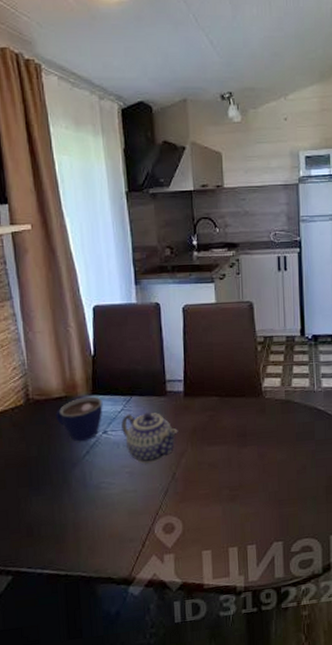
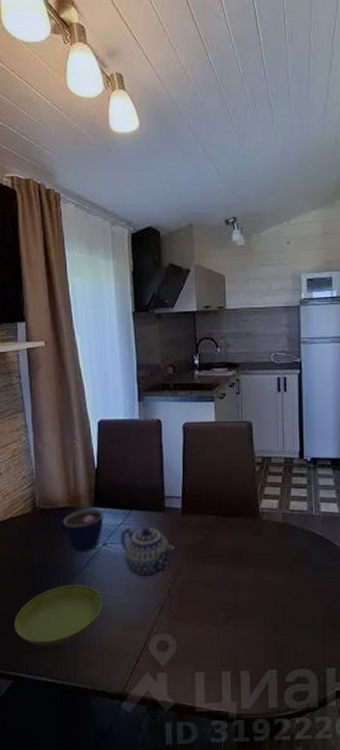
saucer: none [11,474,106,539] -> present [14,585,103,647]

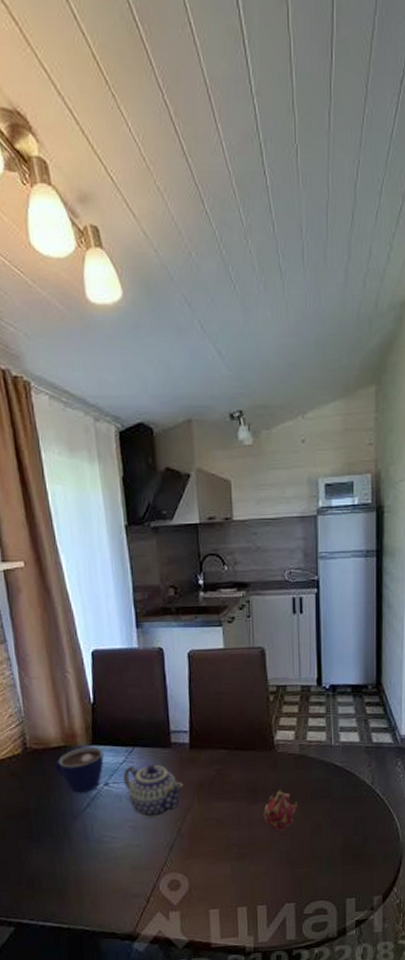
saucer: present [14,585,103,647] -> none [11,827,108,892]
fruit: none [248,554,280,597] -> present [263,787,297,831]

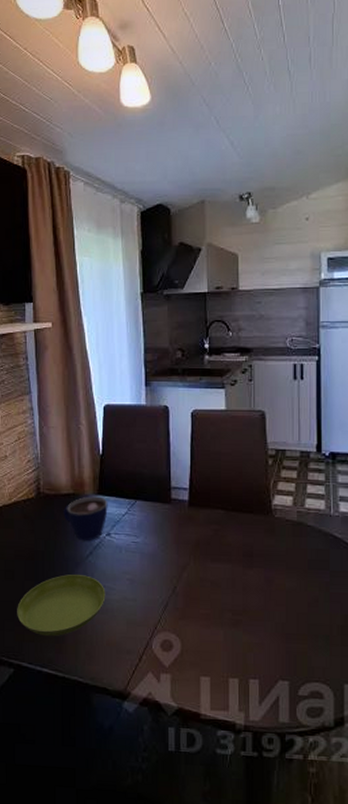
saucer: none [11,827,108,892] -> present [17,574,106,637]
teapot: present [123,764,184,818] -> none [125,518,181,572]
fruit: present [263,787,297,831] -> none [259,554,294,601]

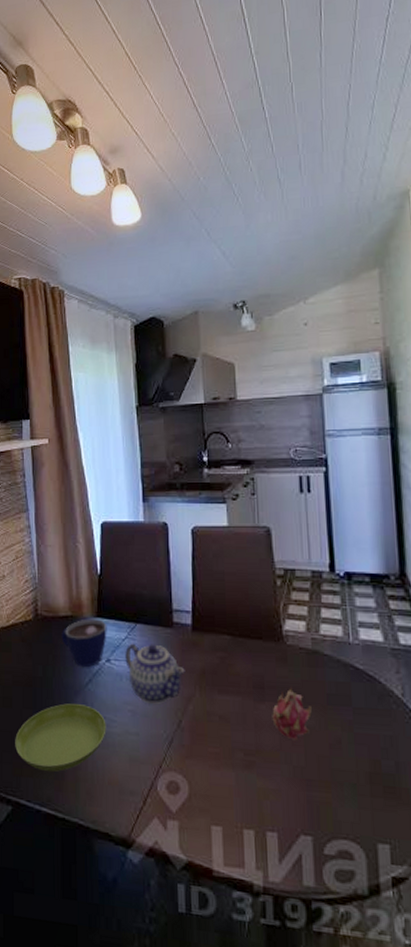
teapot: none [125,518,181,572] -> present [125,643,185,704]
fruit: none [259,554,294,601] -> present [272,686,312,741]

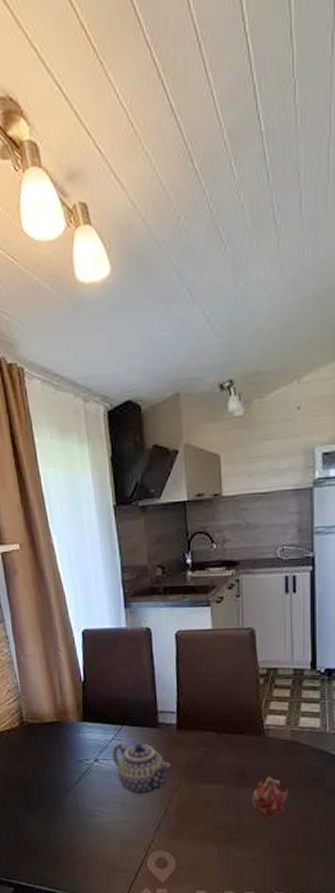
saucer: present [15,703,107,772] -> none [11,800,98,858]
cup: present [61,619,107,668] -> none [48,723,94,768]

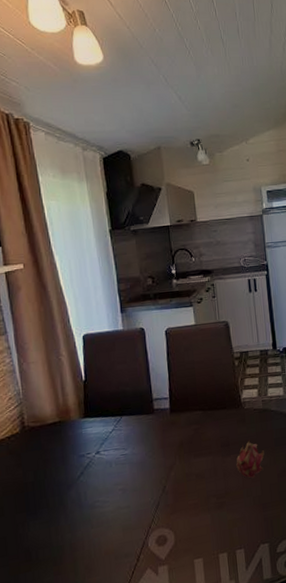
teapot: present [112,743,171,795] -> none [113,430,167,480]

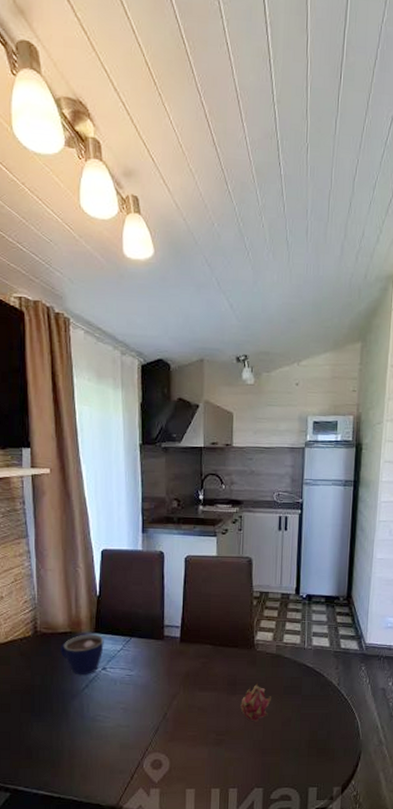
cup: none [50,419,95,464] -> present [60,634,104,676]

